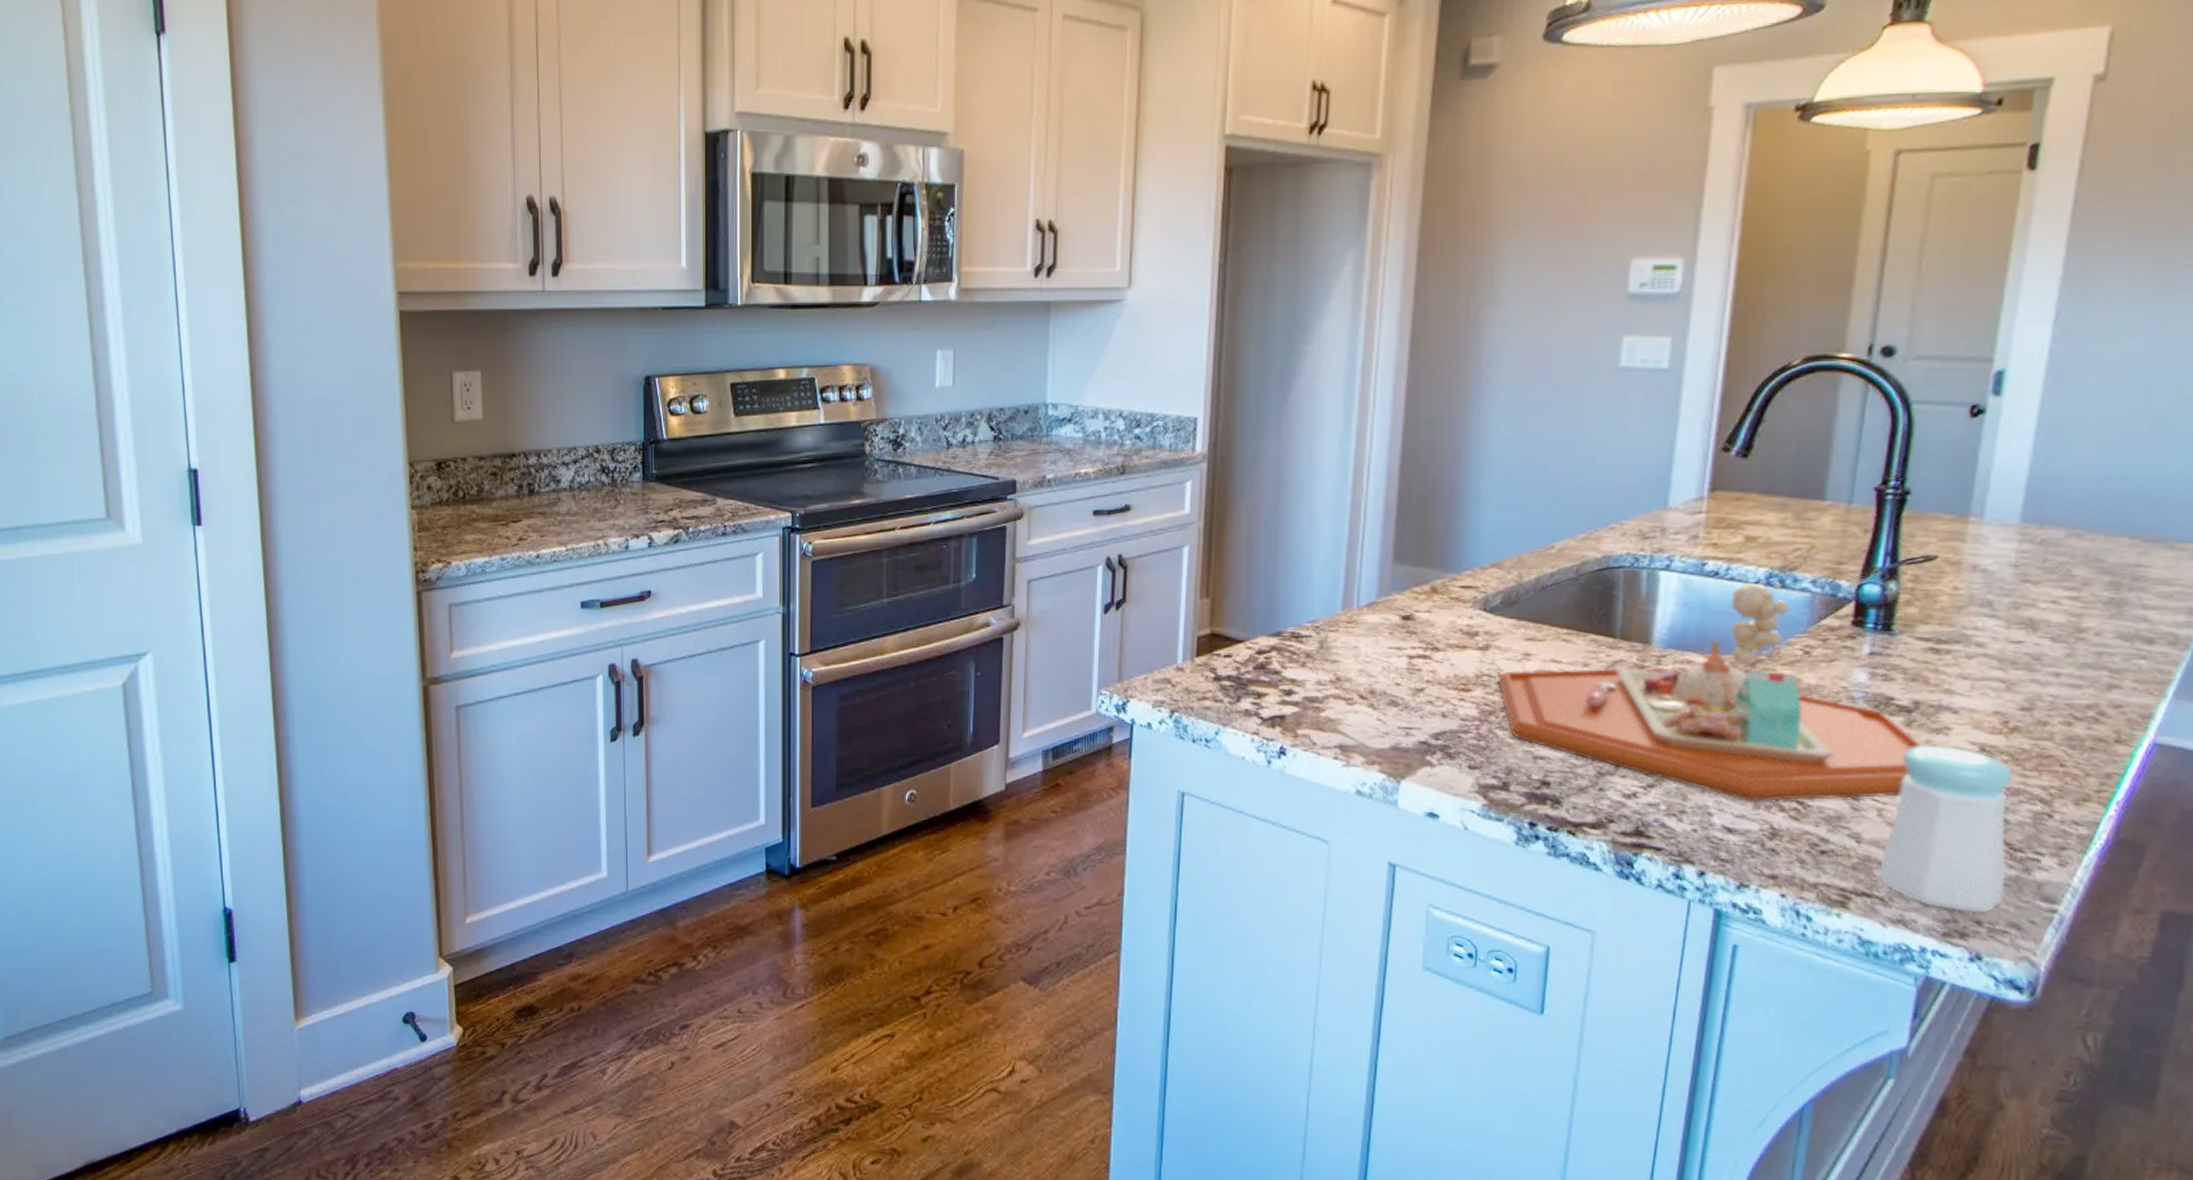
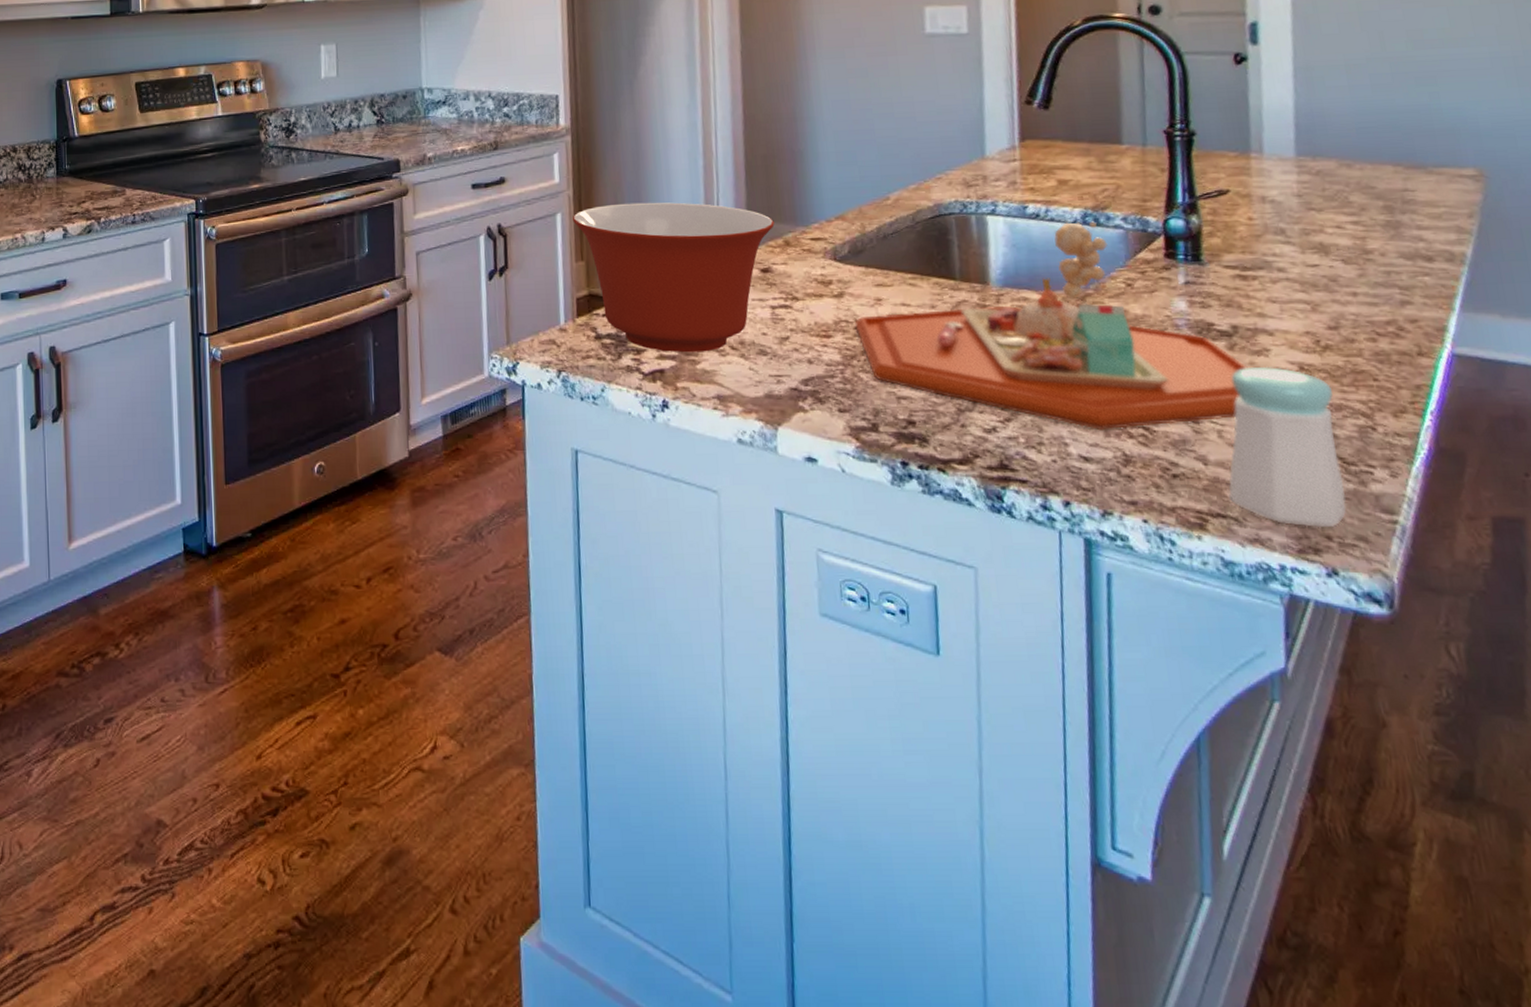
mixing bowl: none [1201,539,1422,700] -> present [573,202,775,353]

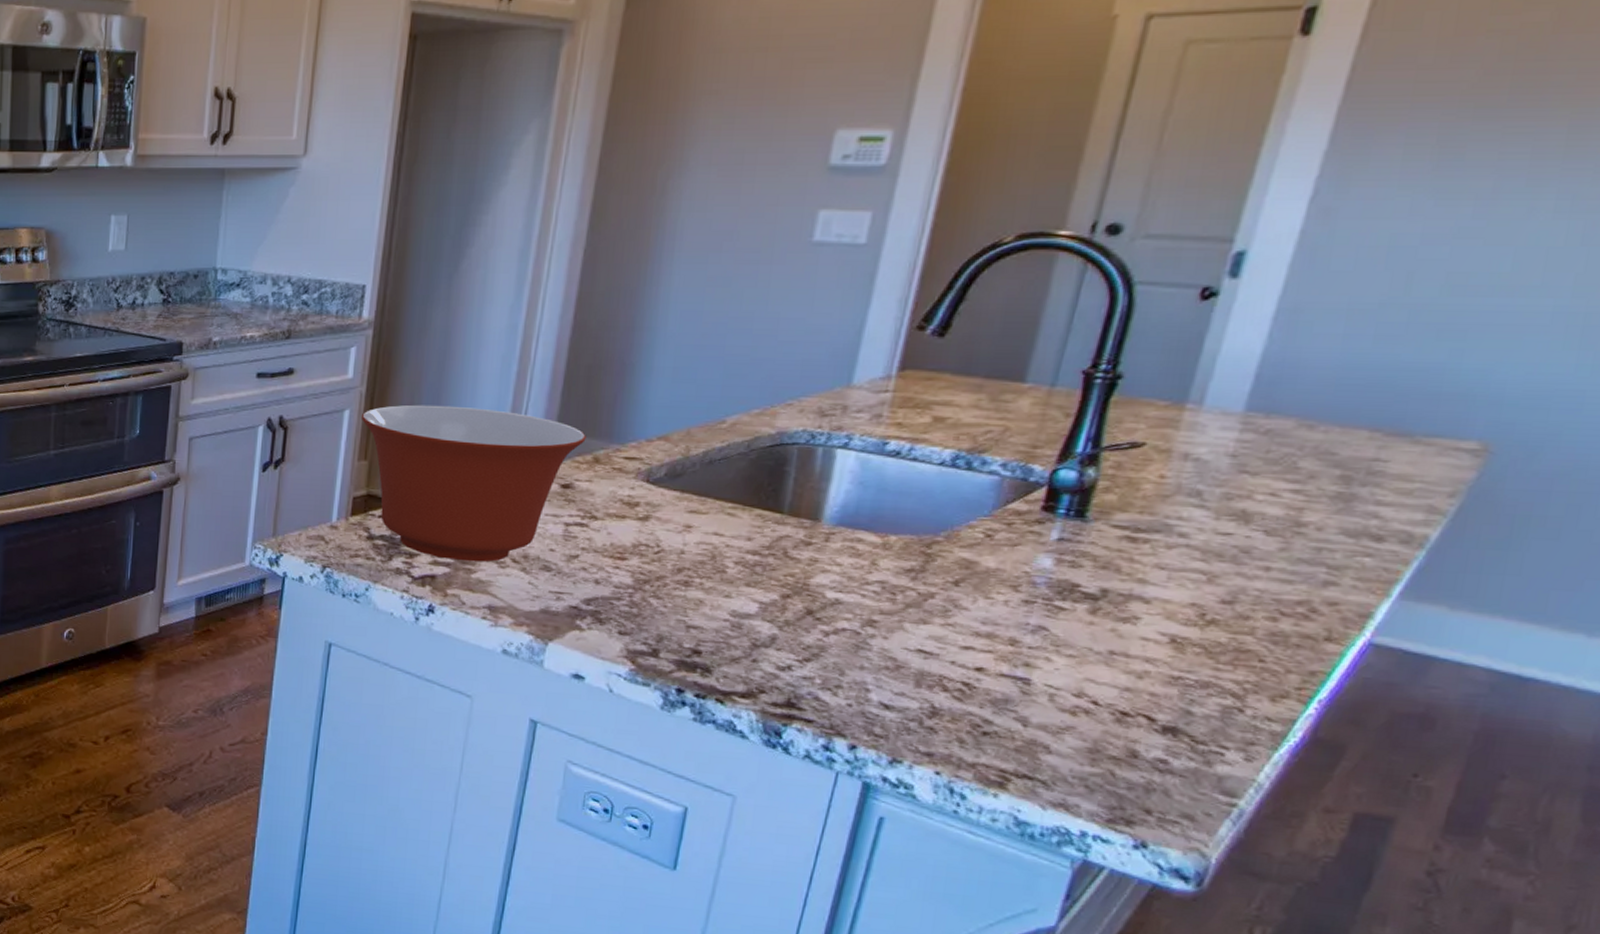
food tray: present [854,221,1248,431] -> none [655,463,1107,683]
salt shaker: present [1229,366,1347,528] -> none [1043,634,1203,803]

